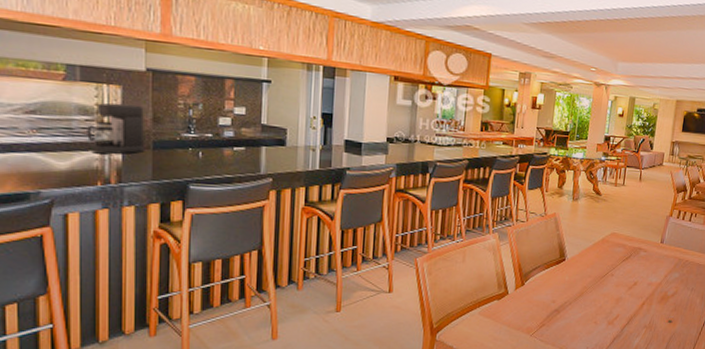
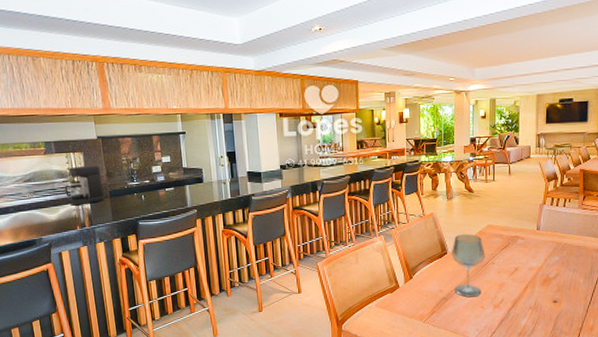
wine glass: none [569,240,606,311] -> present [451,234,485,297]

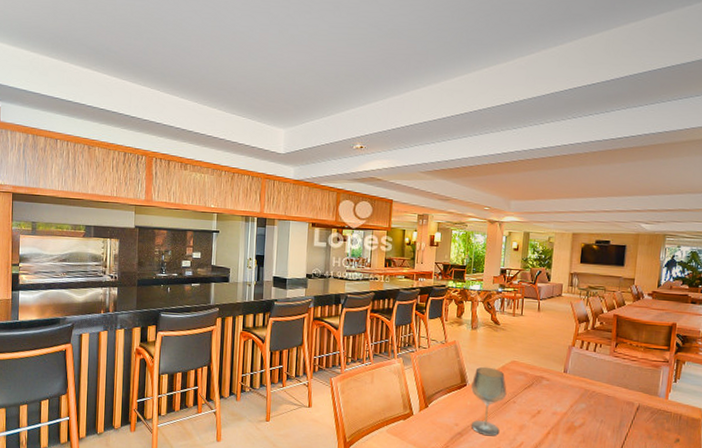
coffee maker: present [64,165,104,206] -> none [96,252,133,290]

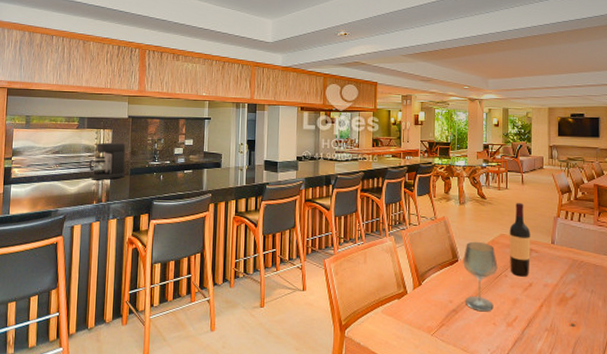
coffee maker: none [96,252,133,290] -> present [88,142,126,181]
wine bottle: none [519,330,543,404] -> present [509,203,531,277]

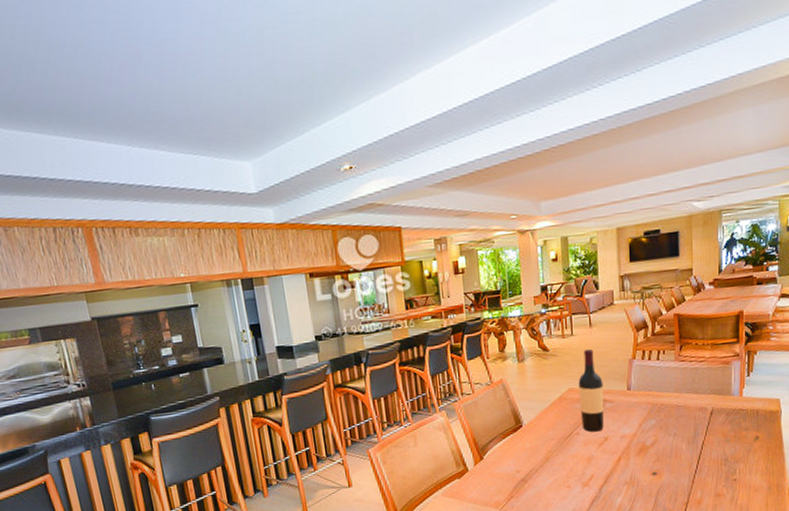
coffee maker: present [88,142,126,181] -> none [57,352,106,403]
wine glass: present [462,241,498,312] -> none [527,401,568,477]

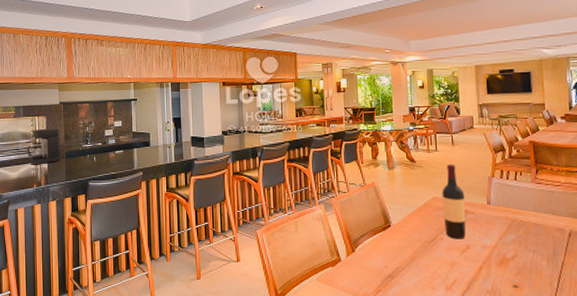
coffee maker: none [57,352,106,403] -> present [27,128,60,165]

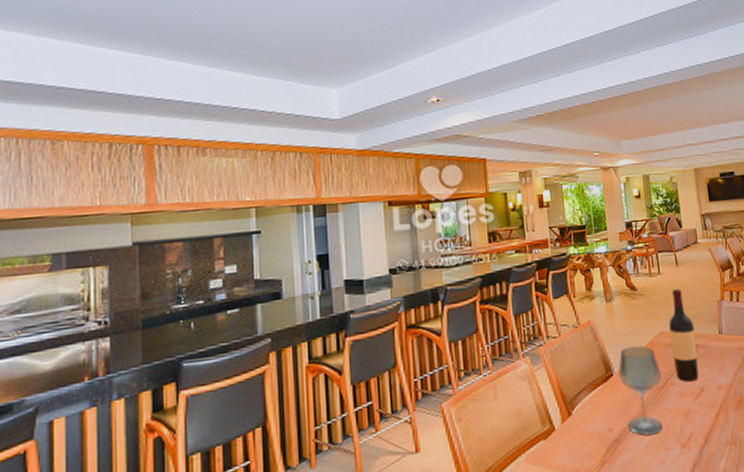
coffee maker: present [27,128,60,165] -> none [73,283,132,346]
wine glass: none [395,205,433,276] -> present [618,346,663,436]

